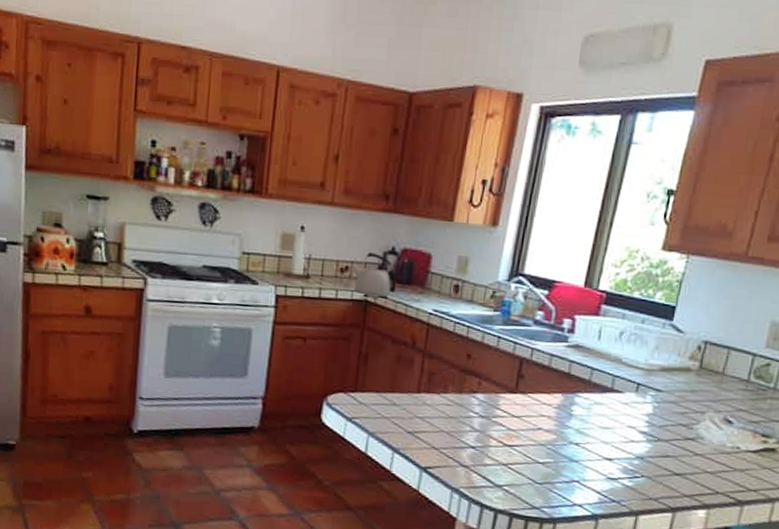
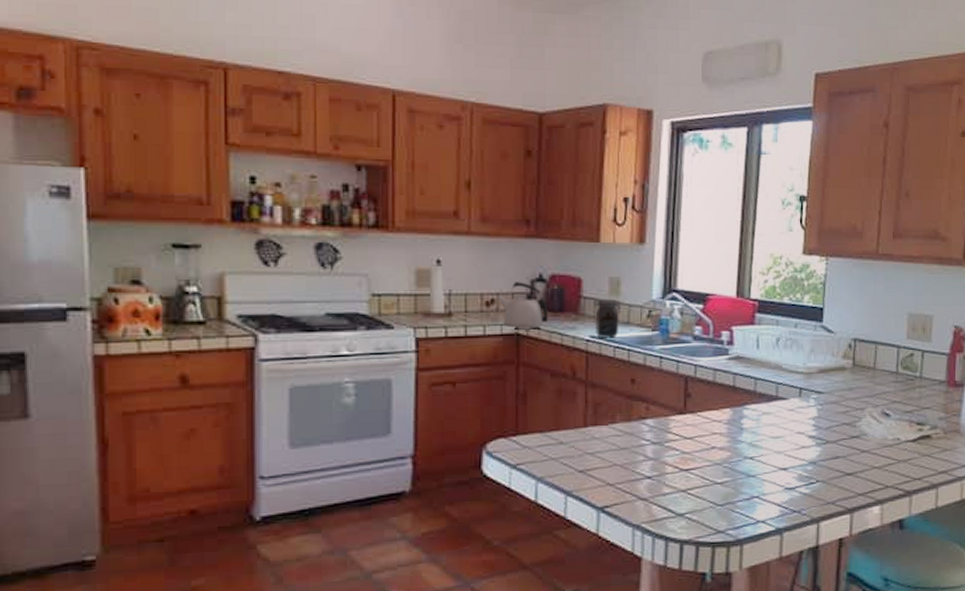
jar: none [438,275,467,314] -> present [593,298,622,338]

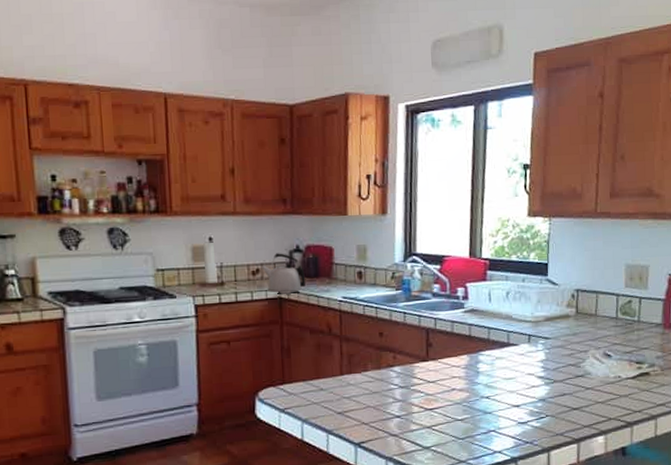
jar: present [593,298,622,338] -> none [344,263,369,298]

